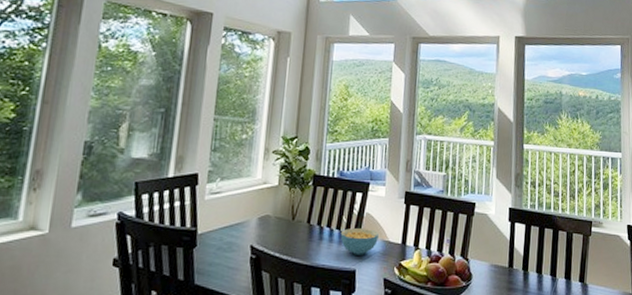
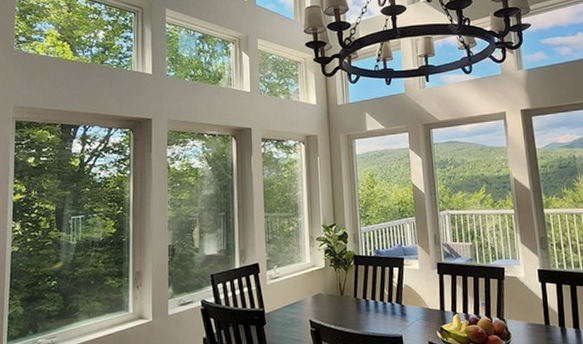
cereal bowl: present [340,228,379,255] -> none [384,299,419,323]

